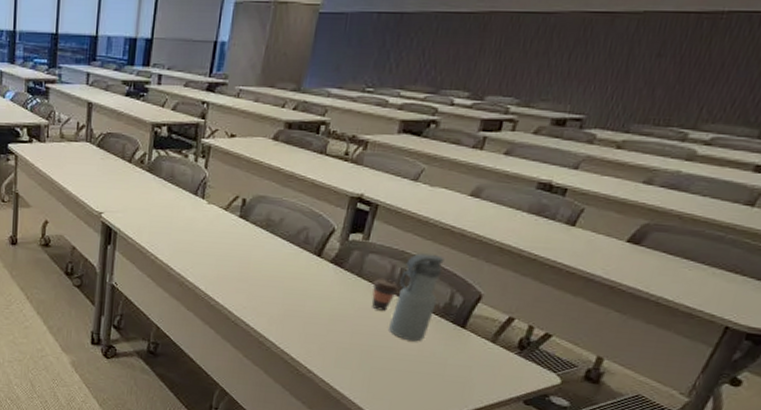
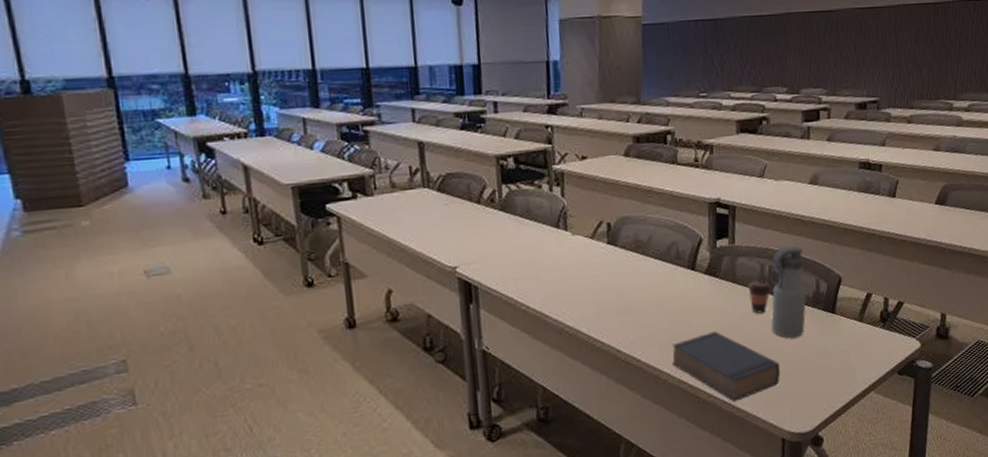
book: none [279,315,390,383] -> present [672,330,781,402]

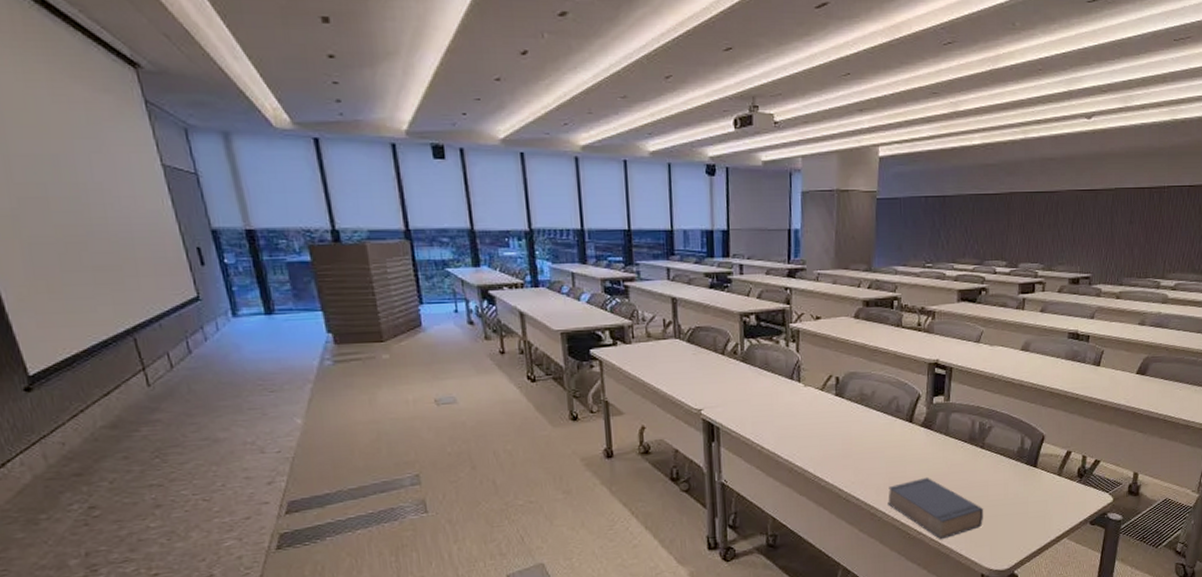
coffee cup: present [747,279,772,314] -> none [959,433,980,464]
water bottle: present [770,246,807,339] -> none [978,405,1012,488]

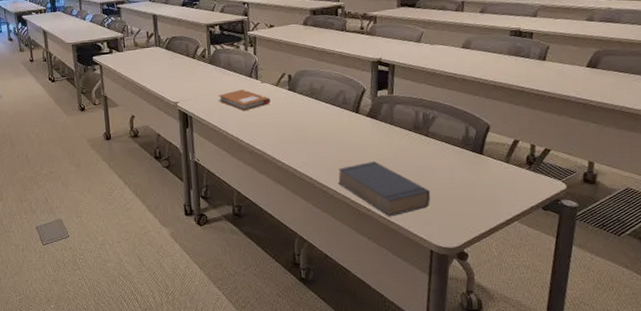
notebook: none [752,394,814,421] -> present [218,89,270,111]

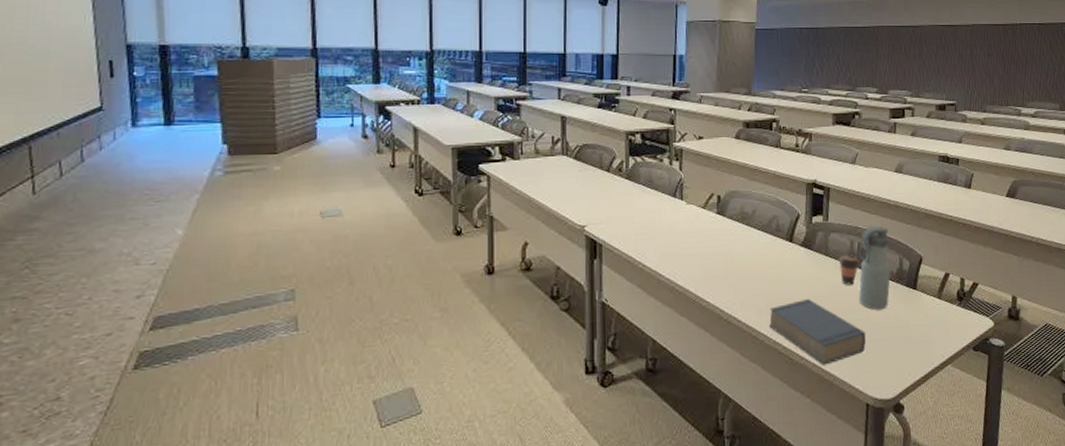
notebook: present [218,89,270,111] -> none [635,211,696,239]
coffee cup: none [403,123,425,150] -> present [838,254,860,285]
water bottle: none [424,98,457,172] -> present [859,226,891,310]

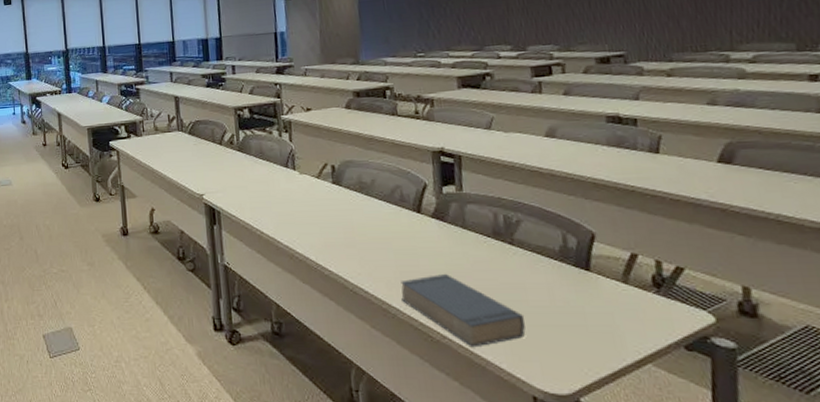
coffee cup: present [838,254,860,285] -> none [479,227,508,262]
water bottle: present [859,226,891,310] -> none [505,197,553,292]

